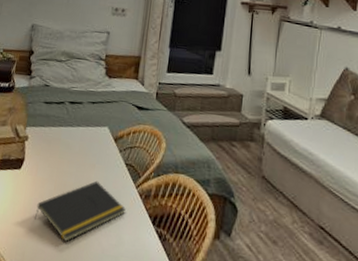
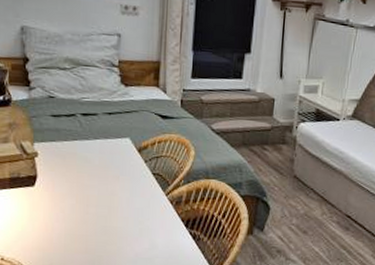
notepad: present [34,180,126,242] -> none [58,191,156,250]

